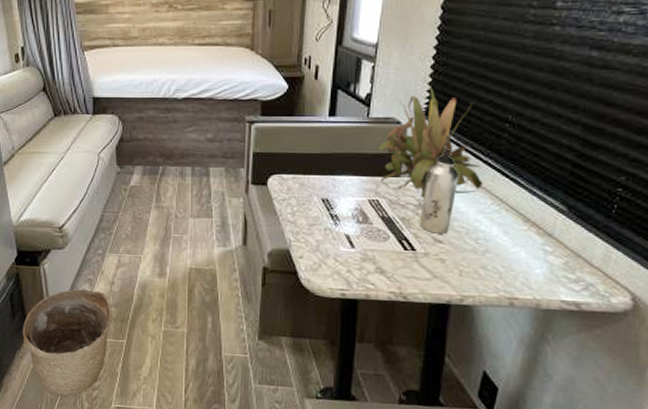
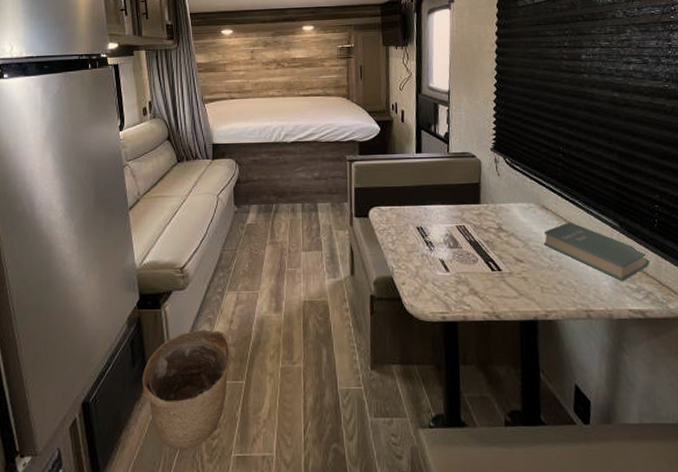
decorative plant: present [378,77,483,198] -> none [459,117,549,222]
water bottle: present [419,148,458,234] -> none [501,177,529,254]
book: none [470,202,598,270] -> present [543,222,651,281]

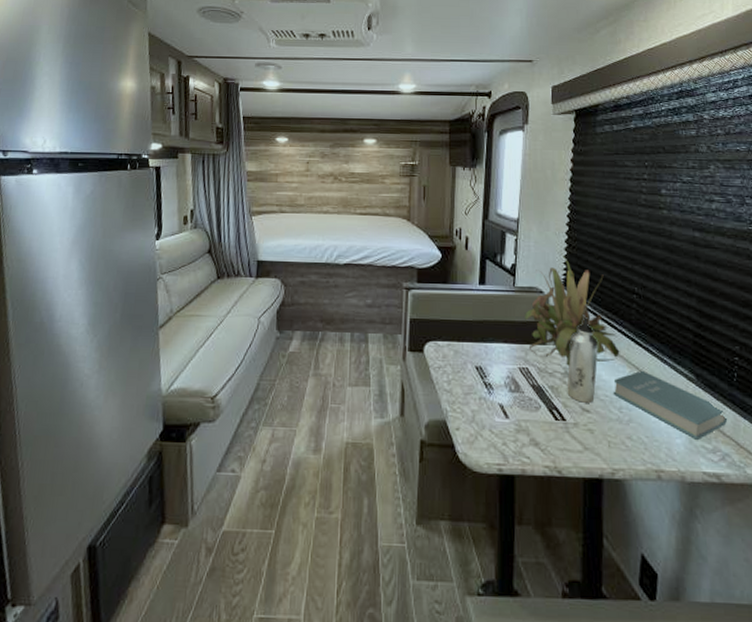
basket: present [142,330,231,450] -> none [158,469,262,607]
decorative plant: none [459,117,549,222] -> present [525,250,620,366]
water bottle: none [501,177,529,254] -> present [567,317,598,403]

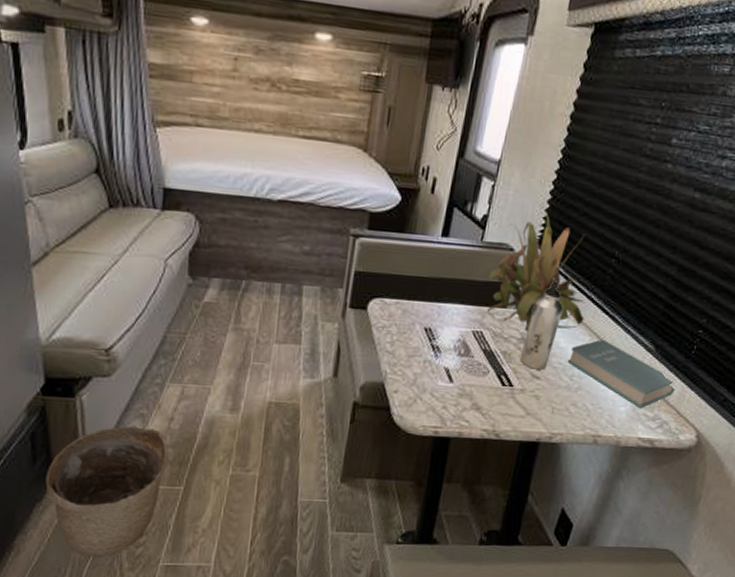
basket: none [158,469,262,607] -> present [45,426,168,557]

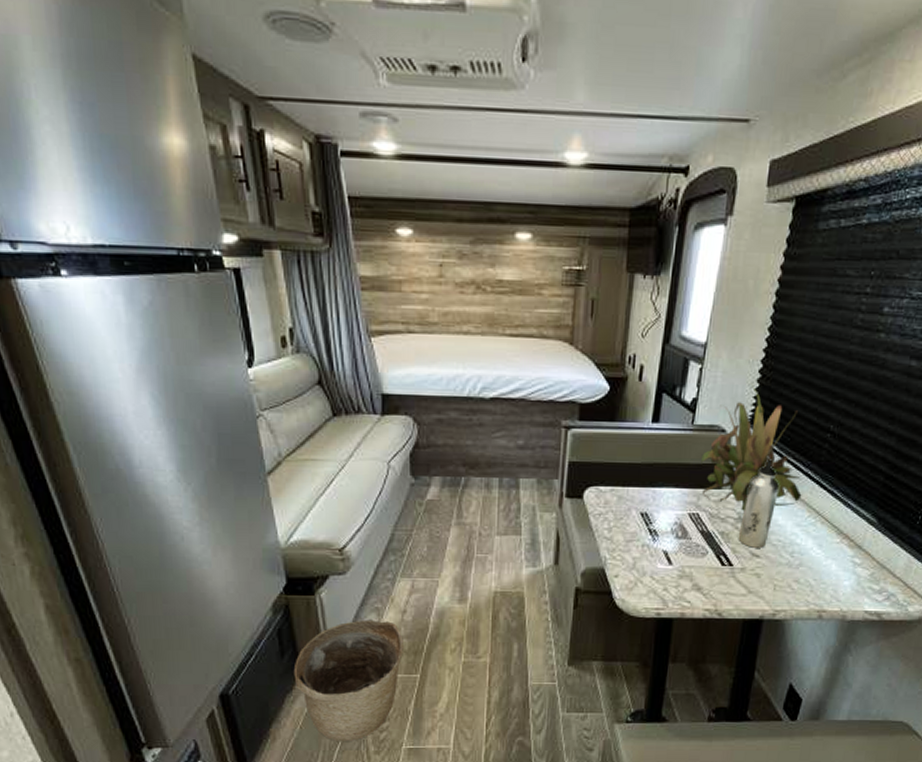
book: present [567,339,676,408] -> none [786,514,901,581]

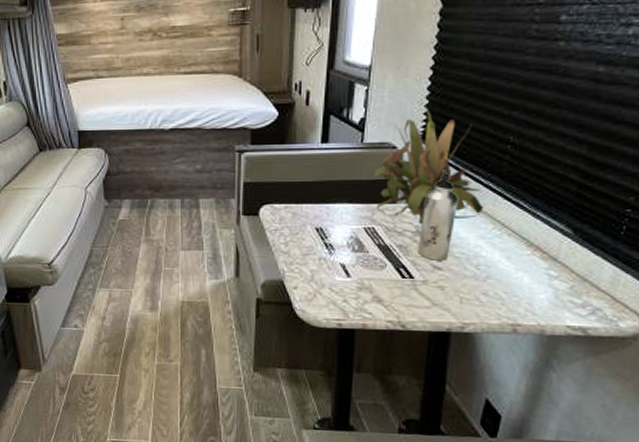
basket: present [293,620,403,742] -> none [15,324,104,432]

